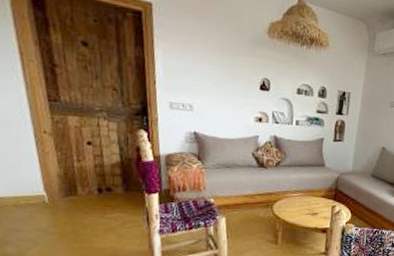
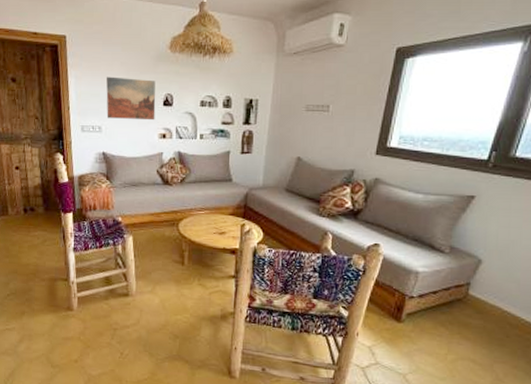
wall art: none [198,53,253,104] -> present [106,76,156,121]

